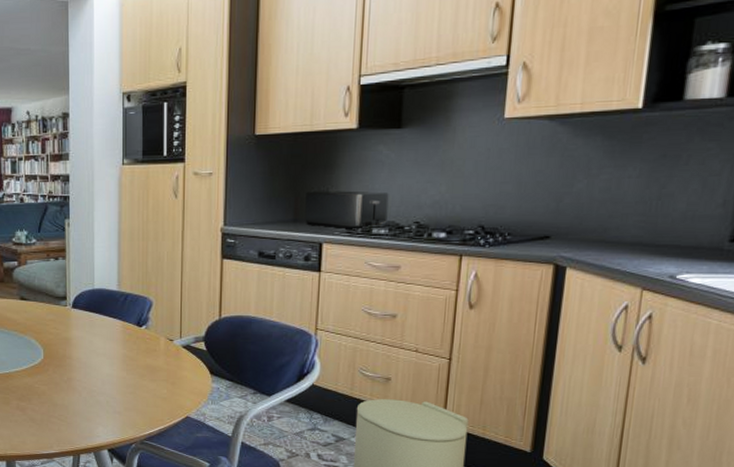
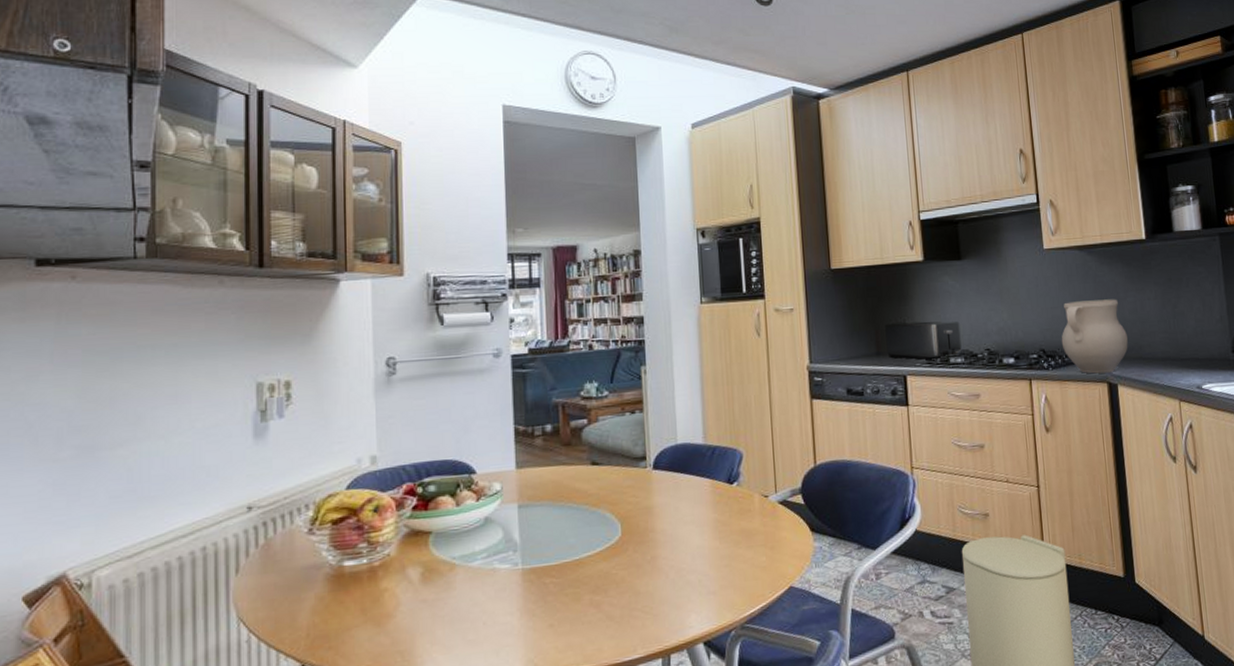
ceramic jug: none [505,175,592,254] -> present [1061,299,1129,374]

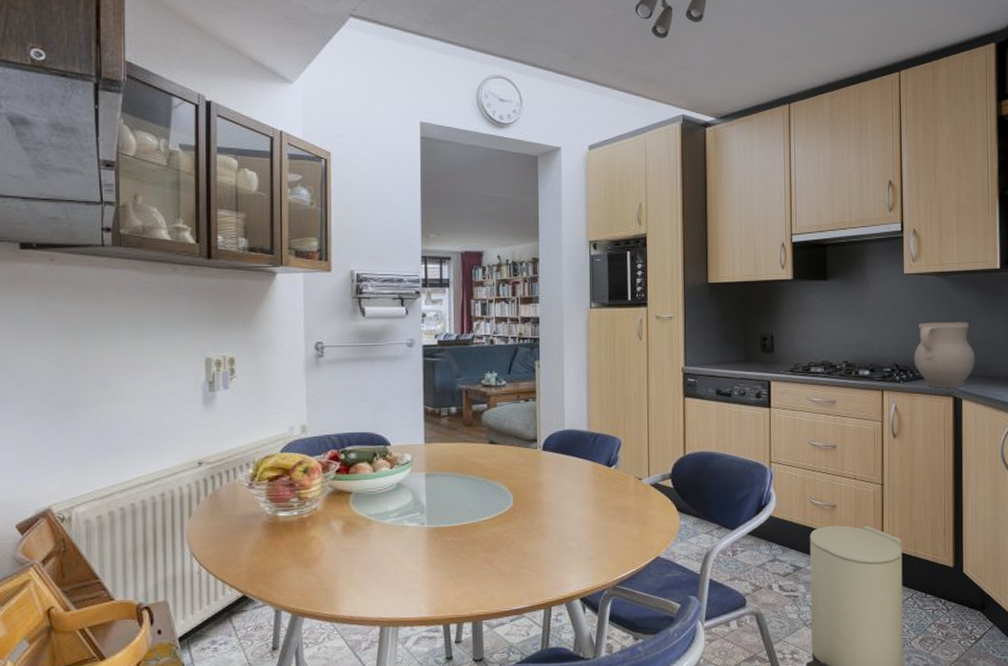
toaster: present [885,321,962,361] -> none [754,333,822,370]

